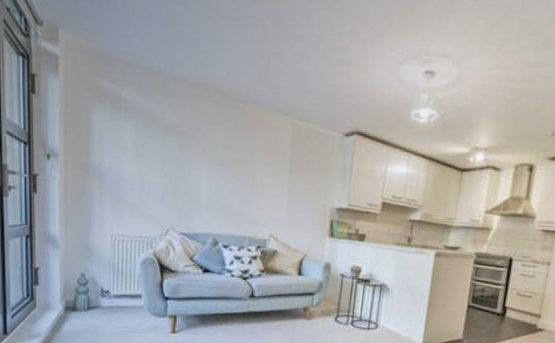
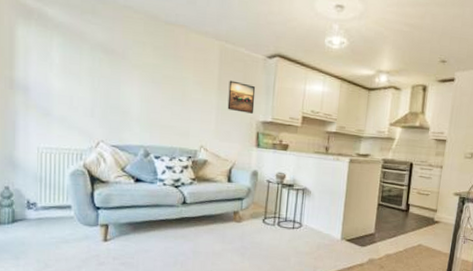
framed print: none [299,162,331,199] -> present [227,80,256,114]

